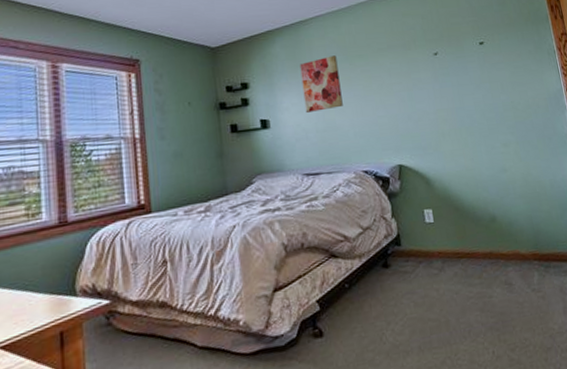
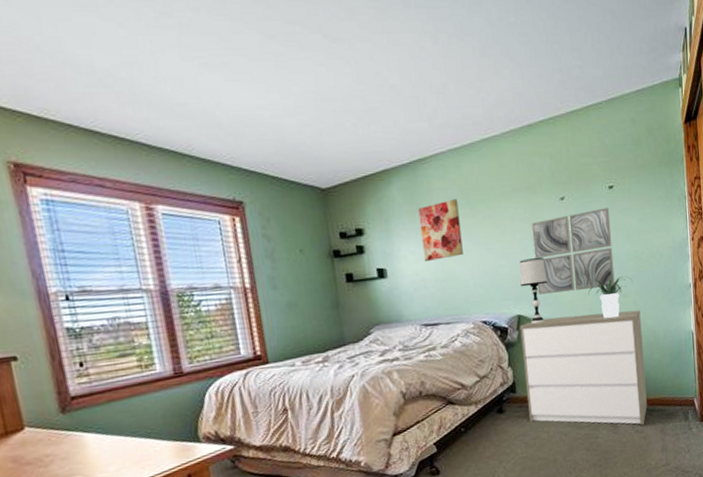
table lamp: none [398,108,427,174] -> present [519,257,548,325]
dresser: none [401,159,542,284] -> present [519,310,647,426]
wall art: none [407,62,495,144] -> present [531,208,615,295]
potted plant: none [468,126,512,168] -> present [588,276,632,318]

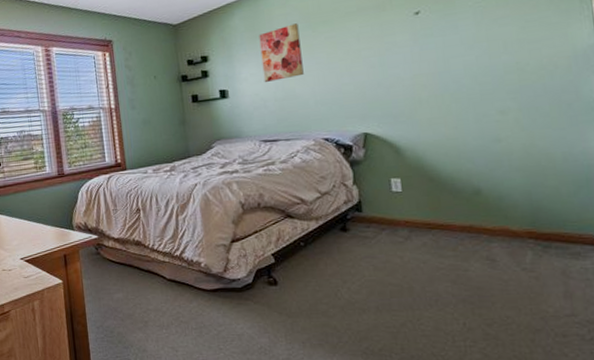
table lamp: present [519,257,548,325] -> none [366,74,400,143]
dresser: present [519,310,647,426] -> none [366,128,540,264]
wall art: present [531,208,615,295] -> none [380,18,489,112]
potted plant: present [588,276,632,318] -> none [452,91,513,137]

